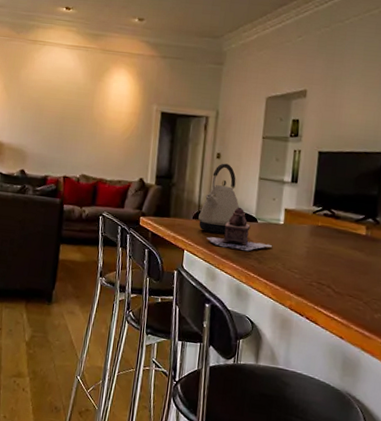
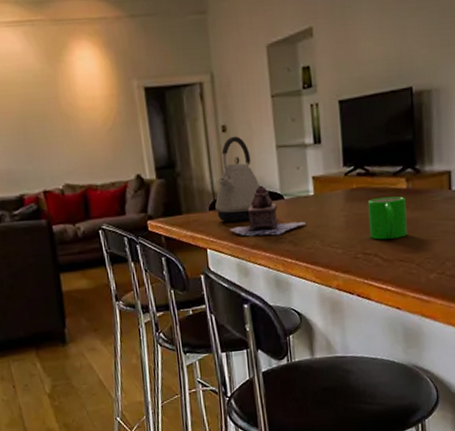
mug: none [326,237,363,276] -> present [367,196,407,240]

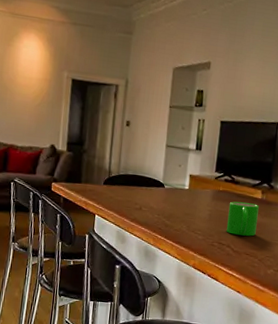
kettle: present [215,136,260,223] -> none [109,130,147,199]
teapot: present [229,185,307,237] -> none [117,173,179,215]

